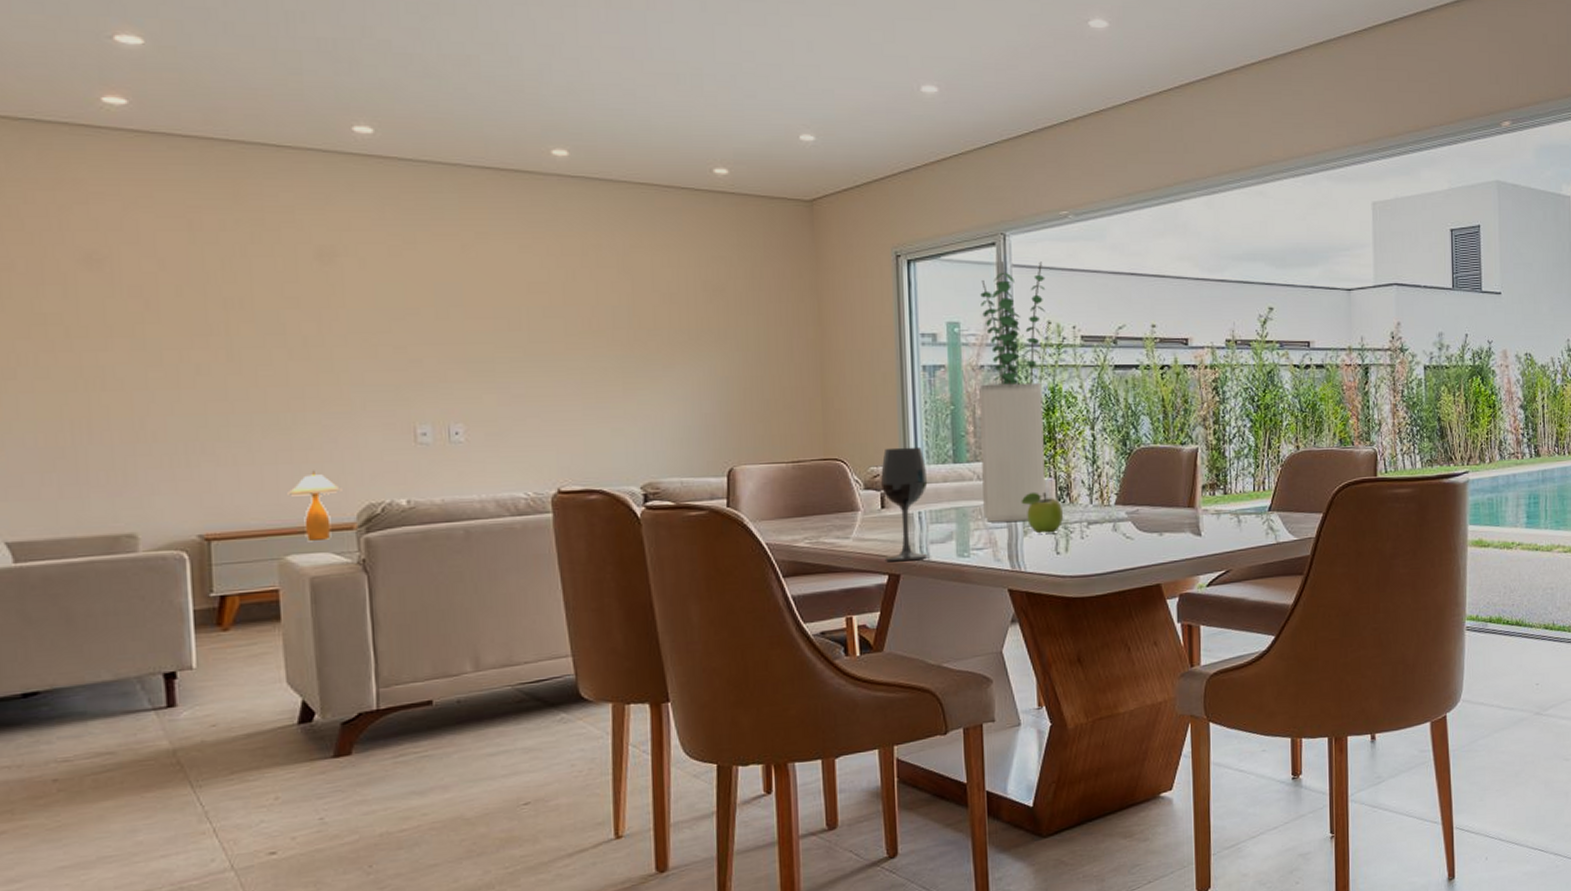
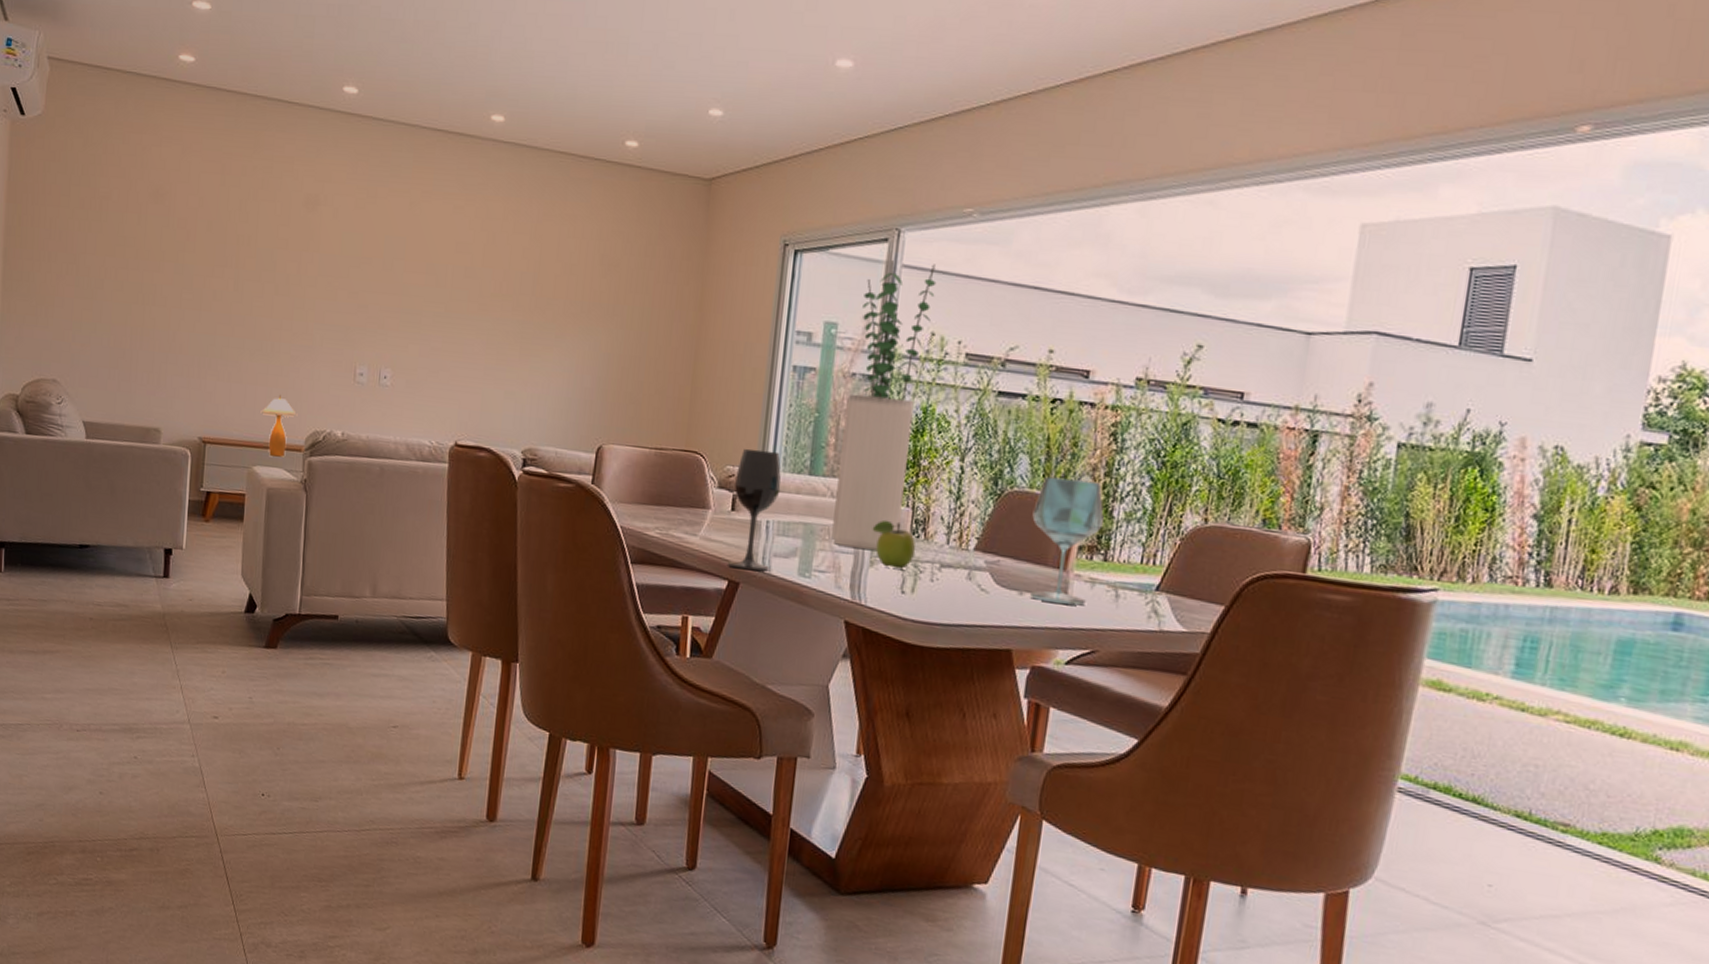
wine glass: none [1160,430,1219,537] -> present [1030,476,1104,606]

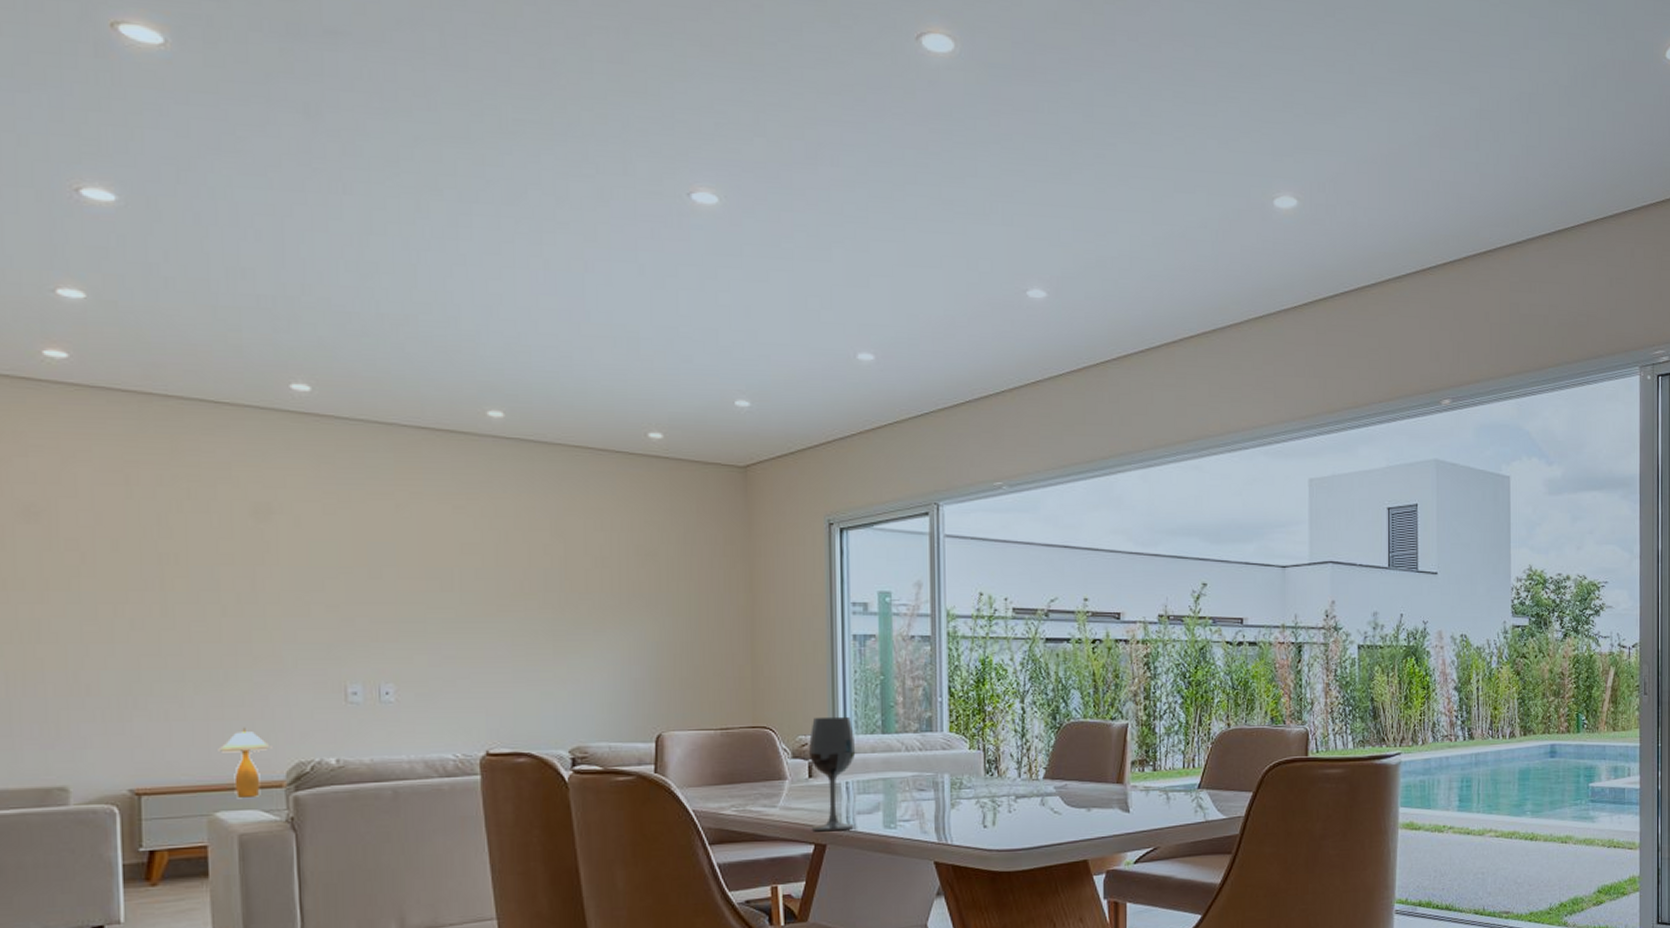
vase: present [831,260,937,551] -> none [909,532,978,795]
fruit: present [872,520,916,569] -> none [949,764,992,807]
wine glass: present [1030,476,1104,606] -> none [1089,705,1148,813]

